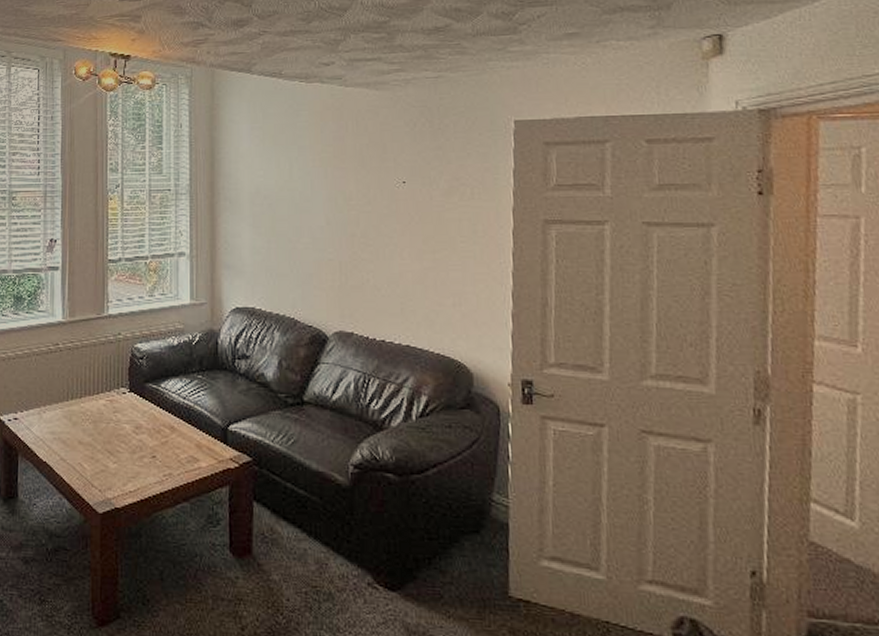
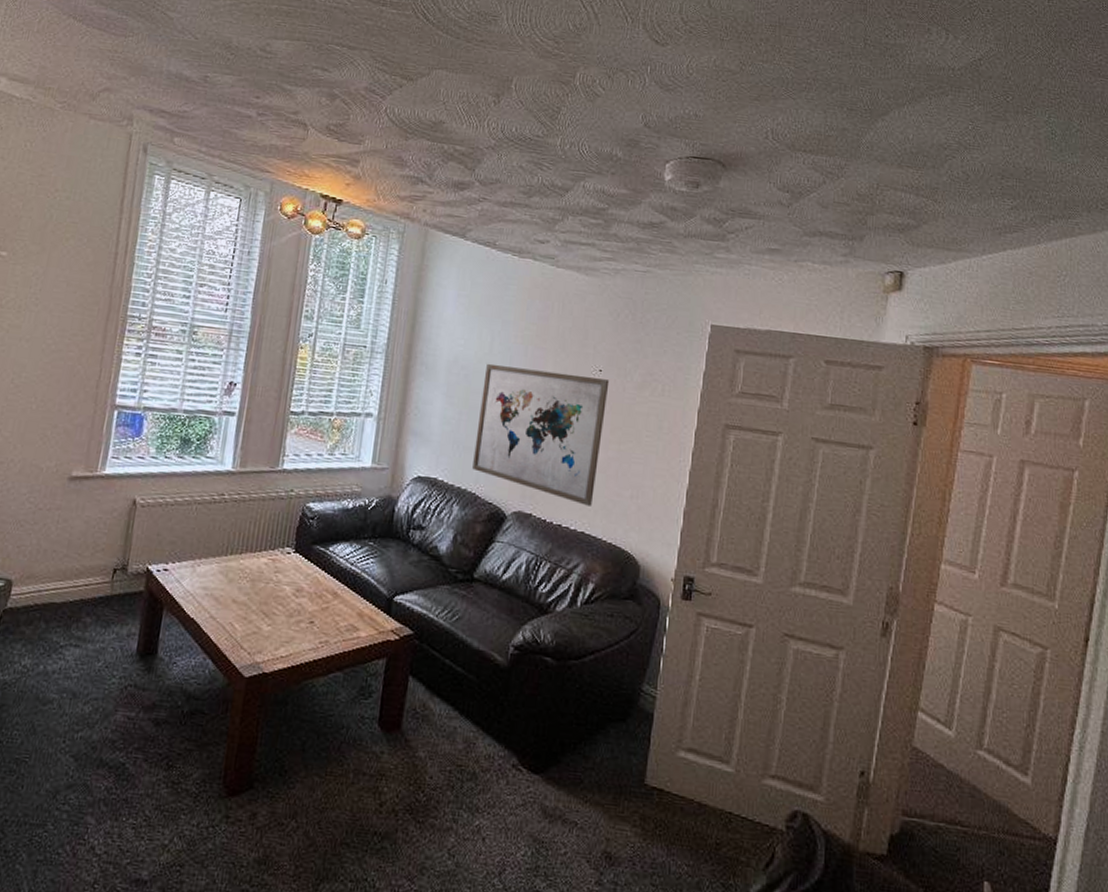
wall art: none [287,189,415,319] -> present [472,363,610,506]

